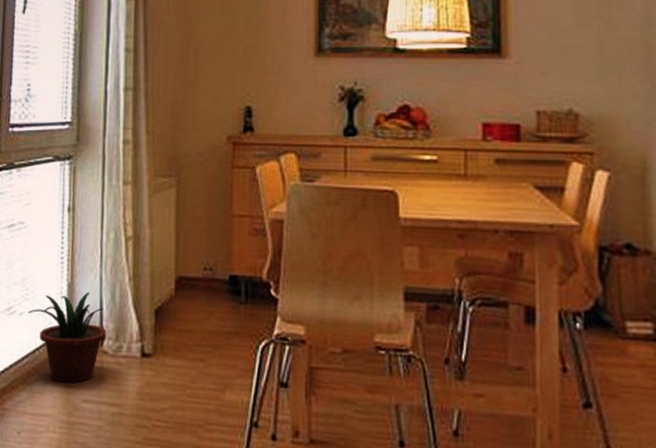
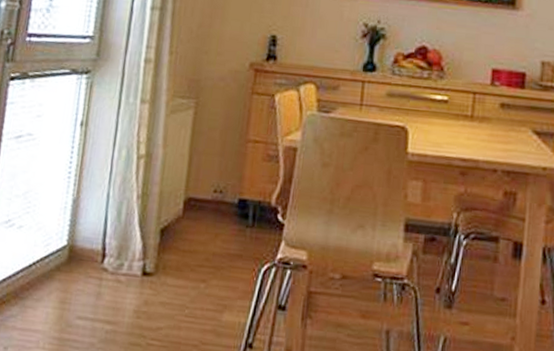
potted plant: present [28,292,107,383] -> none [28,208,109,299]

